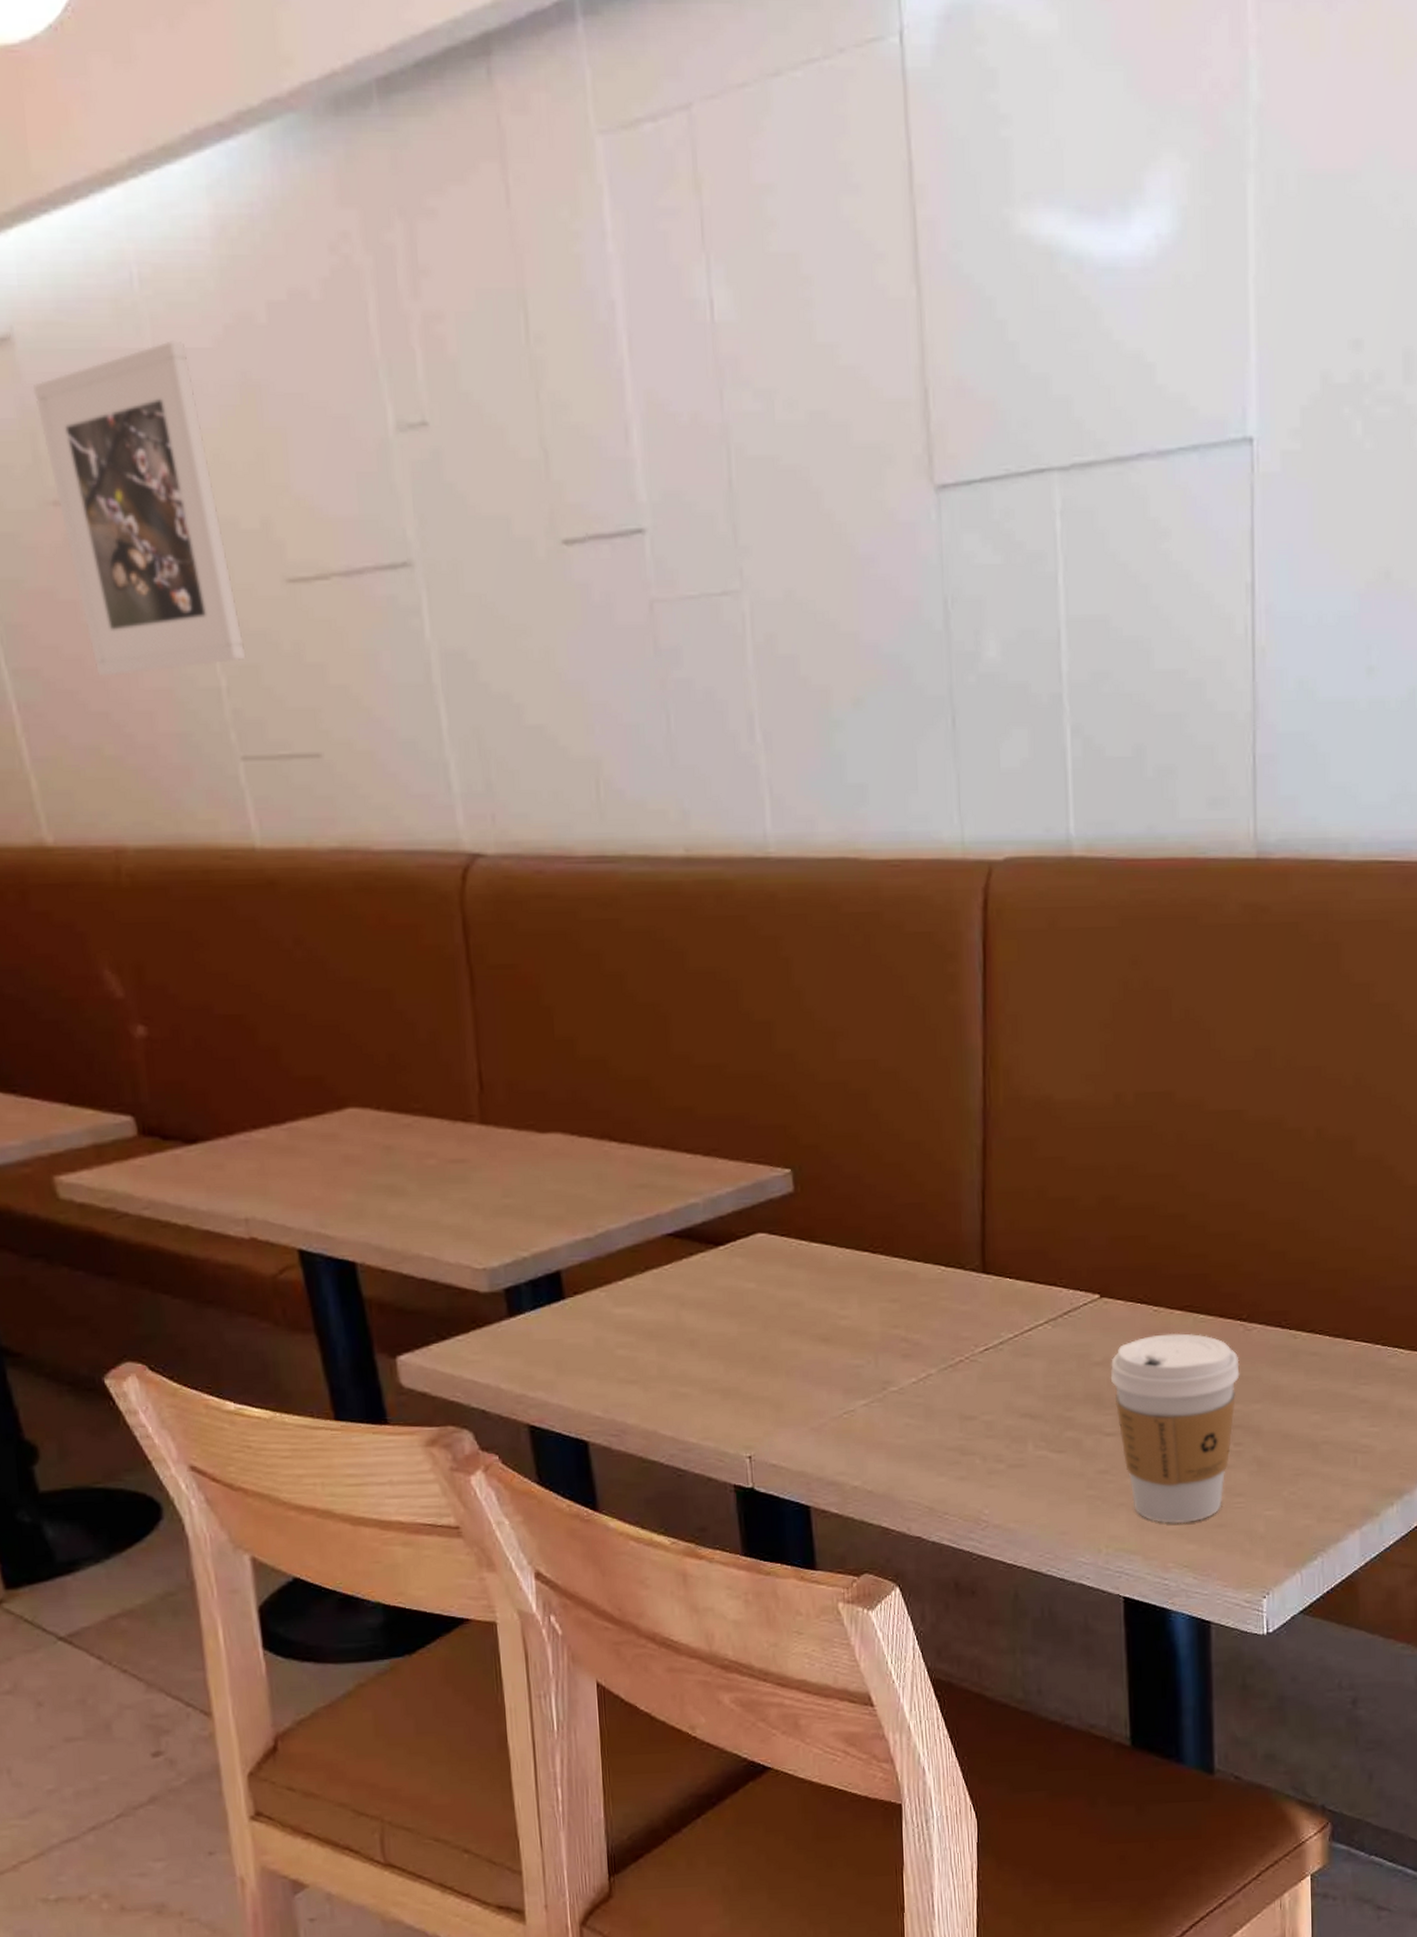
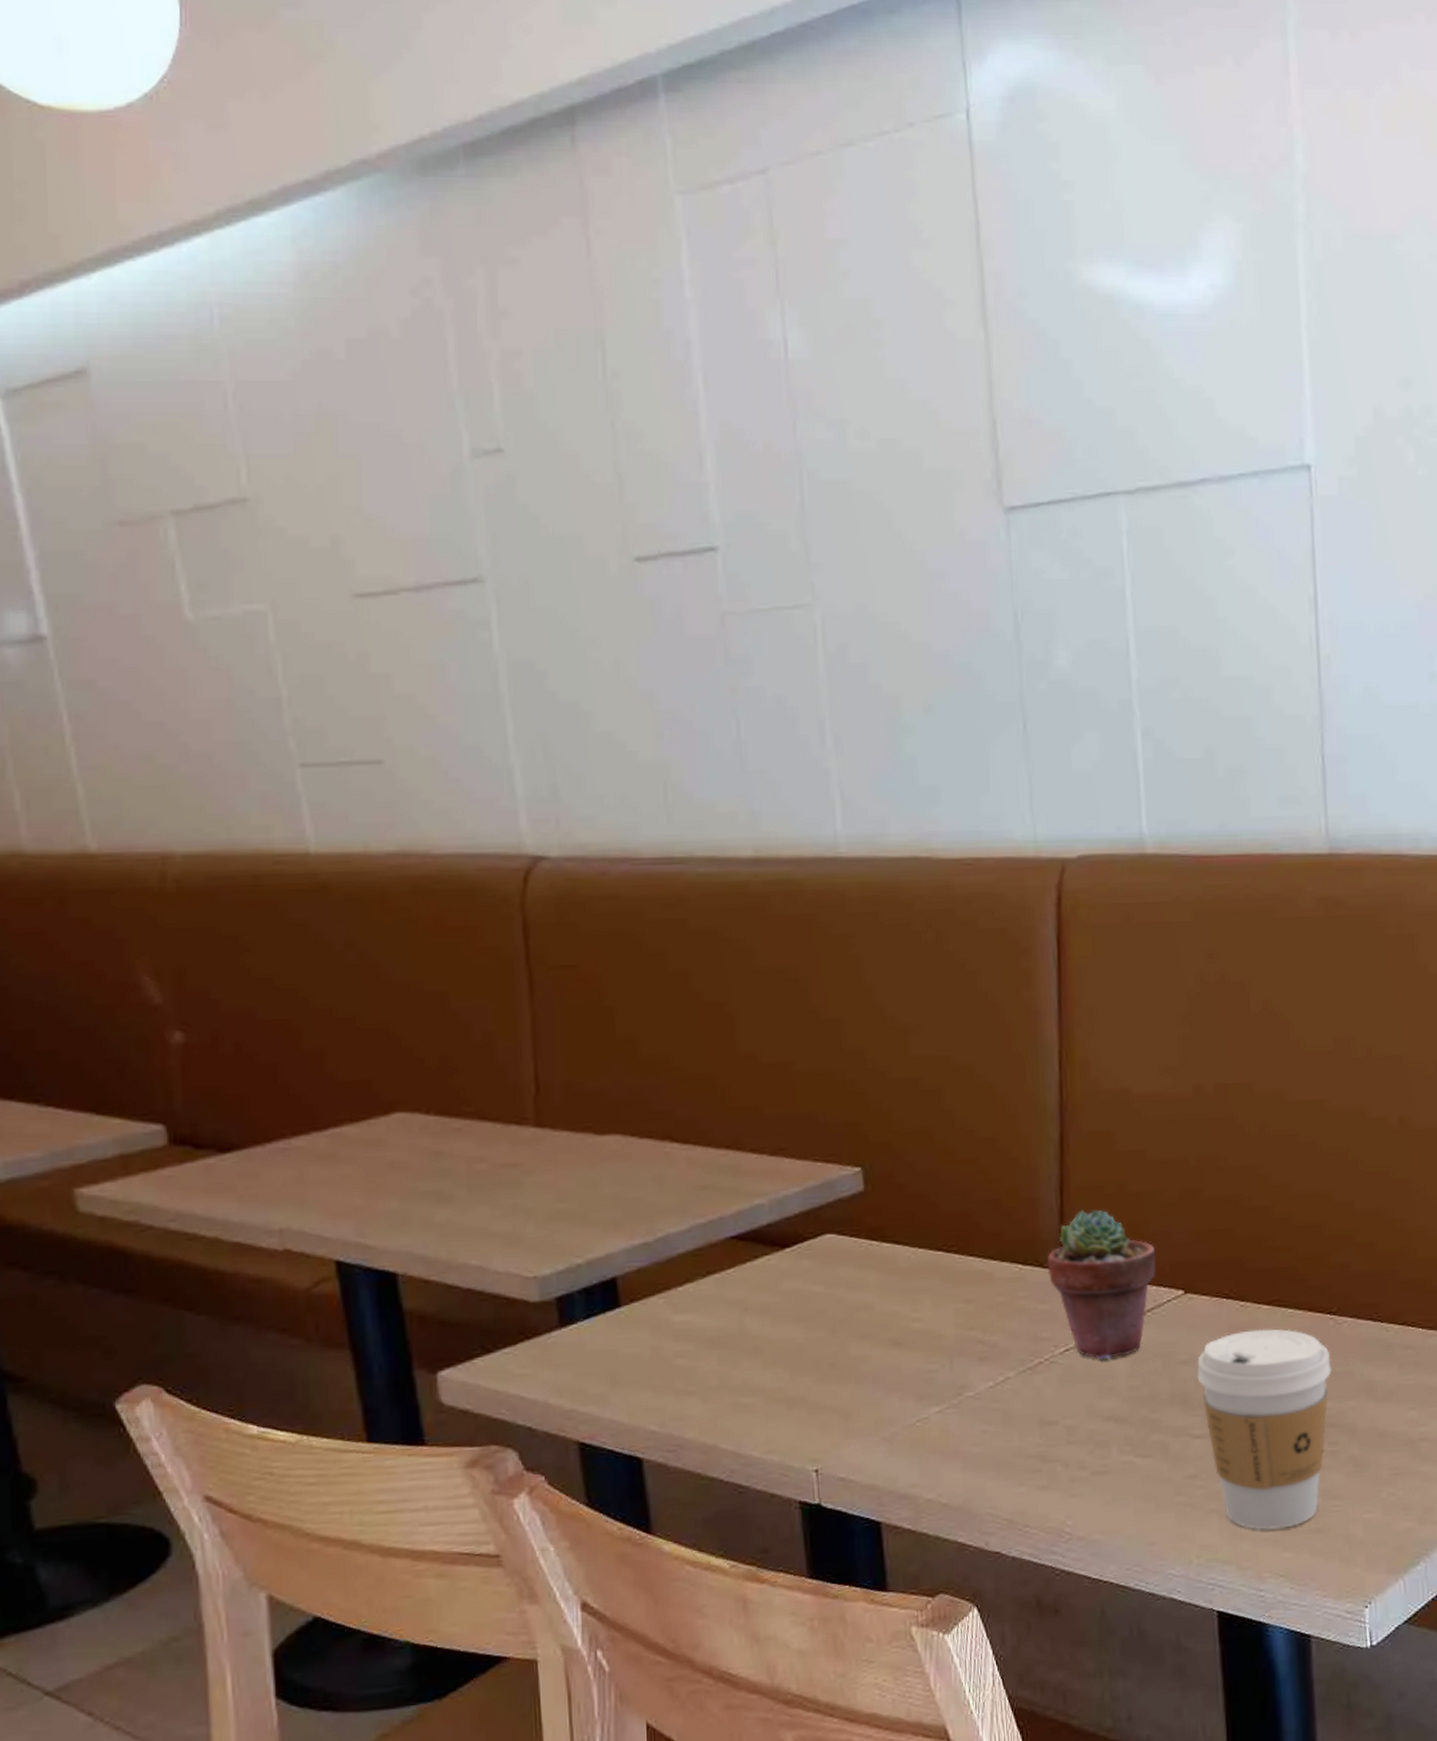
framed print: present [33,340,246,677] -> none [105,374,309,687]
potted succulent: none [968,1214,1073,1360] -> present [1047,1209,1156,1360]

